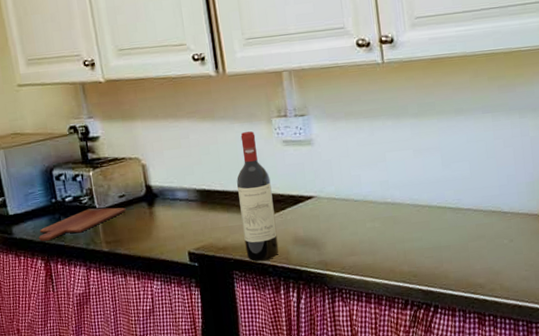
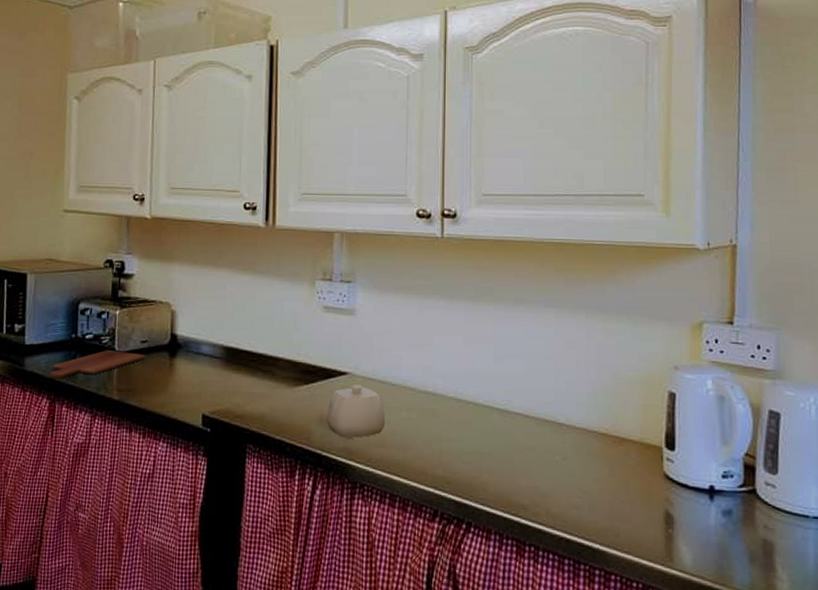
wine bottle: present [237,131,279,262] -> none [264,291,304,438]
sugar bowl: none [300,205,354,253] -> present [326,385,386,438]

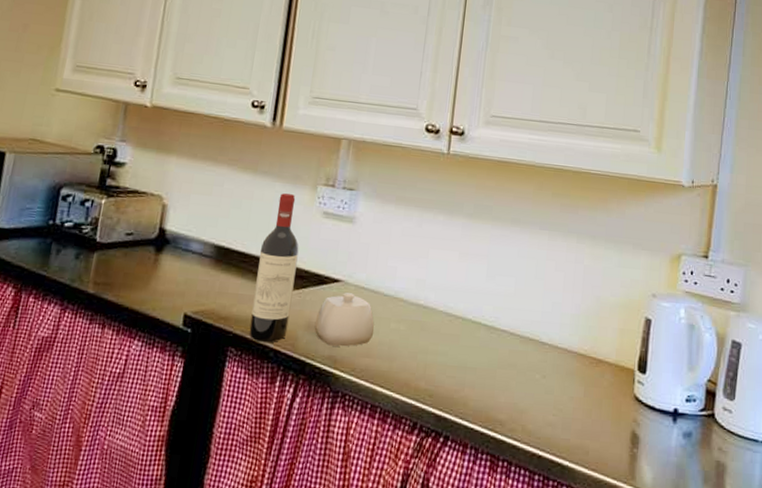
cutting board: present [49,350,146,379] -> none [18,240,129,268]
wine bottle: none [264,291,304,438] -> present [249,193,299,343]

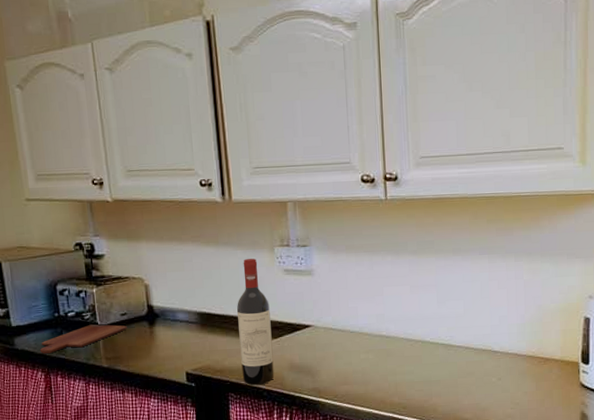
cutting board: none [18,240,129,268] -> present [39,324,127,354]
sugar bowl: present [314,293,375,347] -> none [296,335,348,380]

